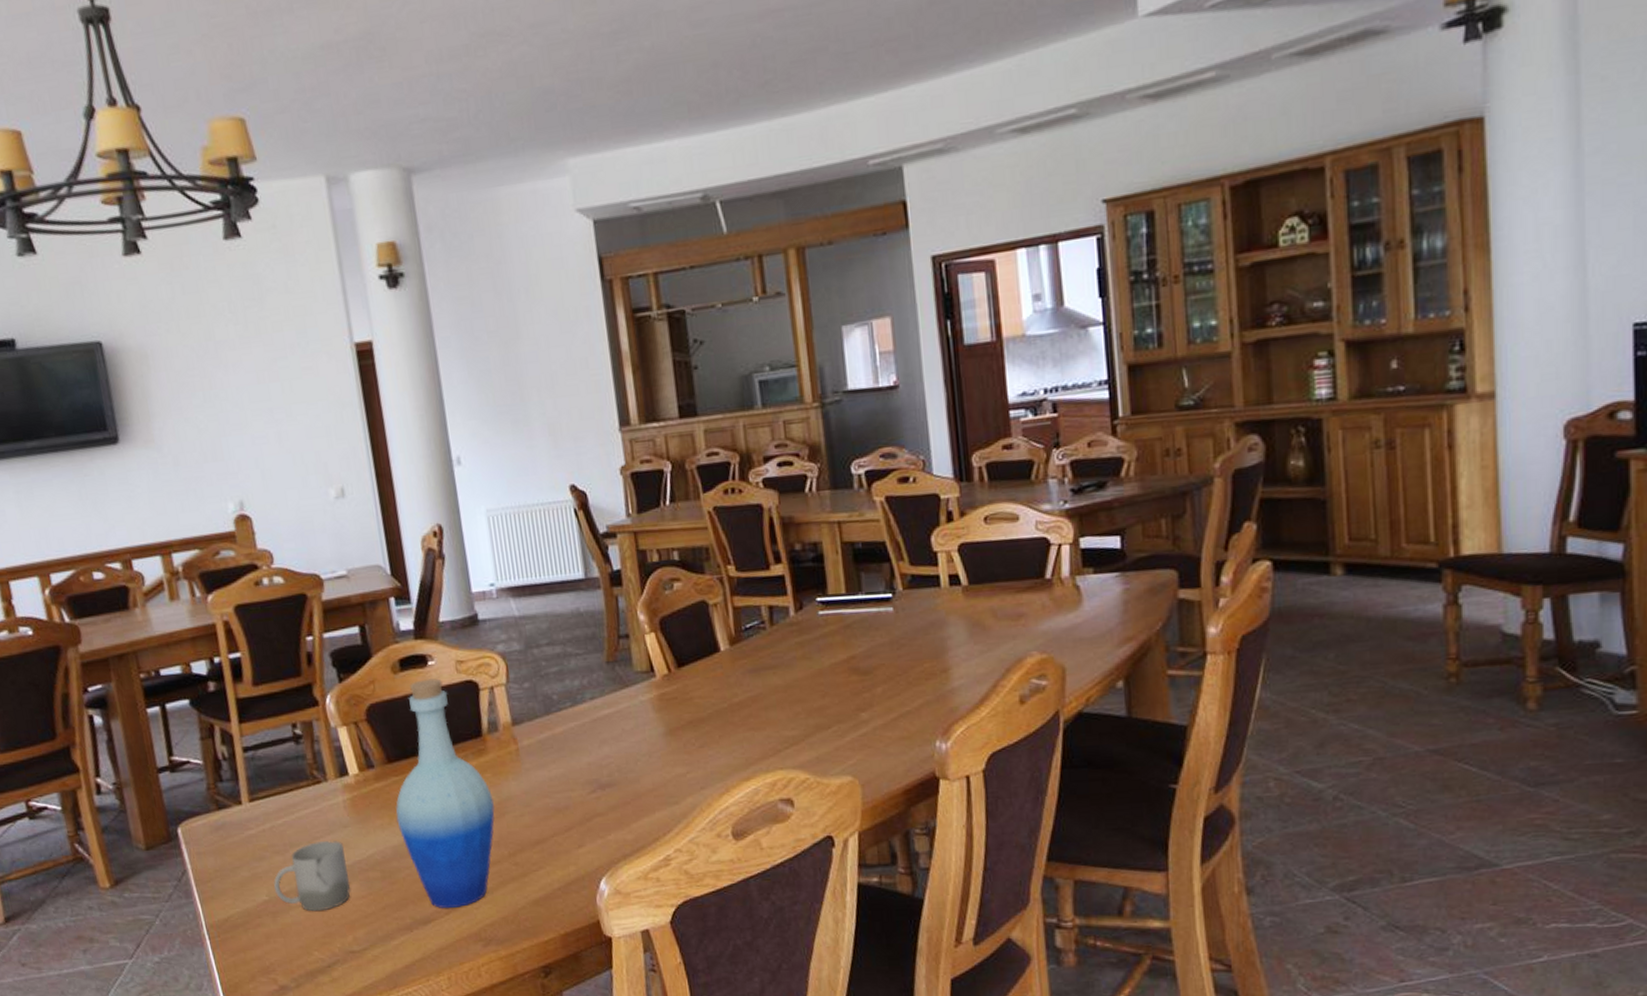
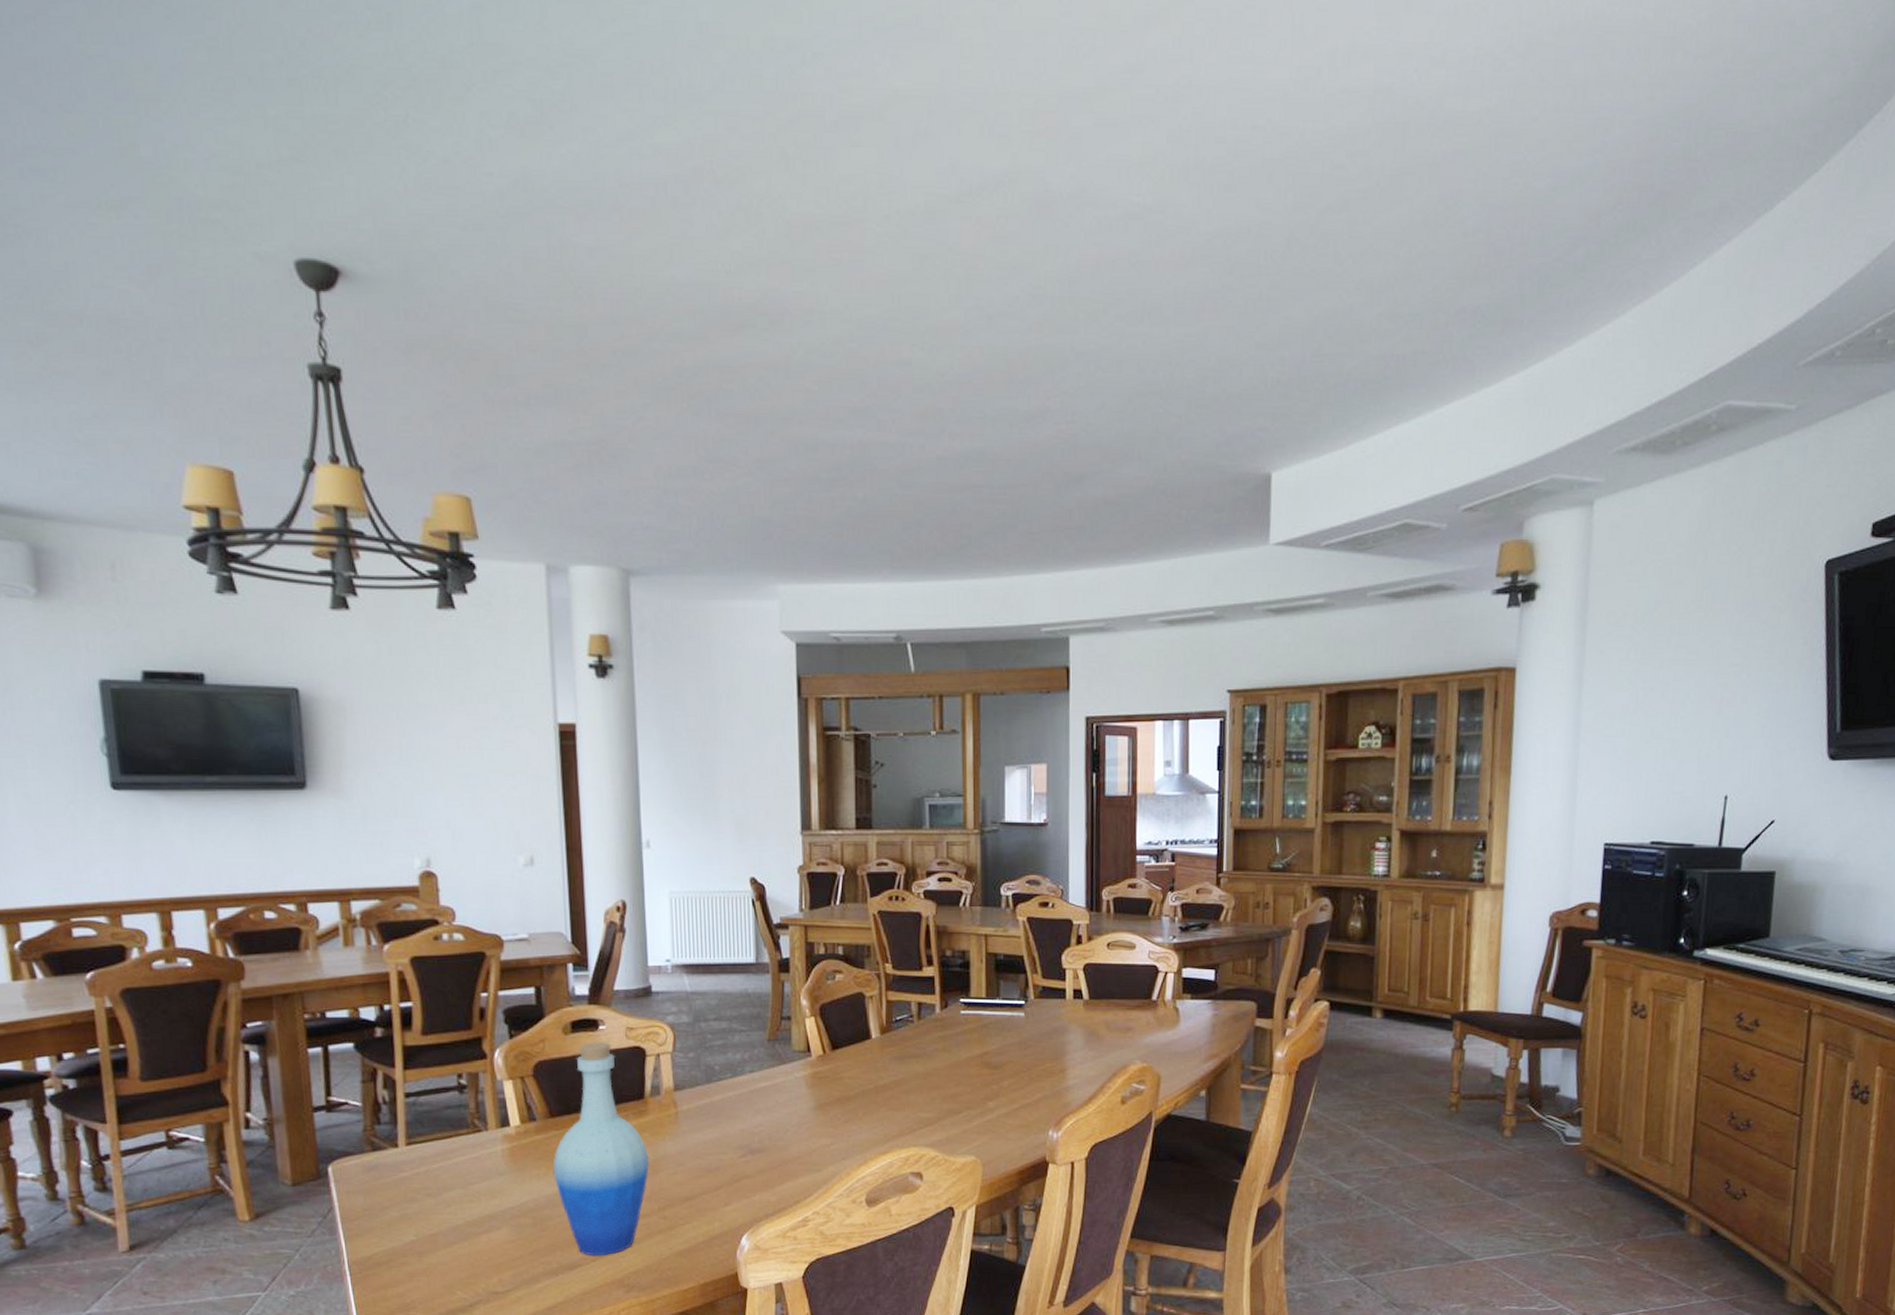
cup: present [273,841,350,912] -> none [422,1187,500,1253]

